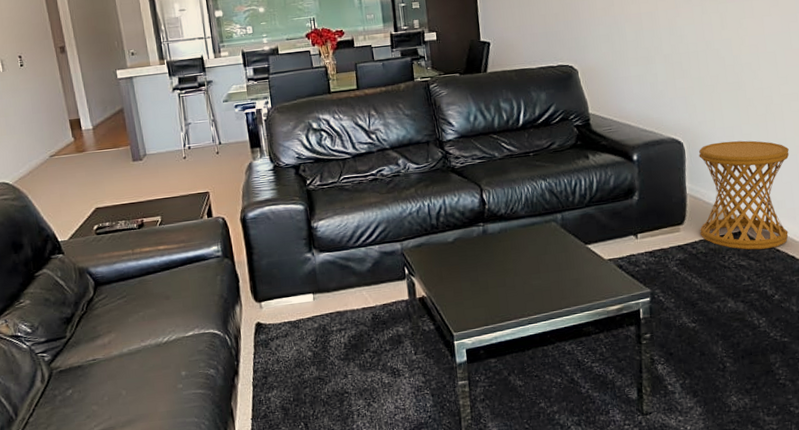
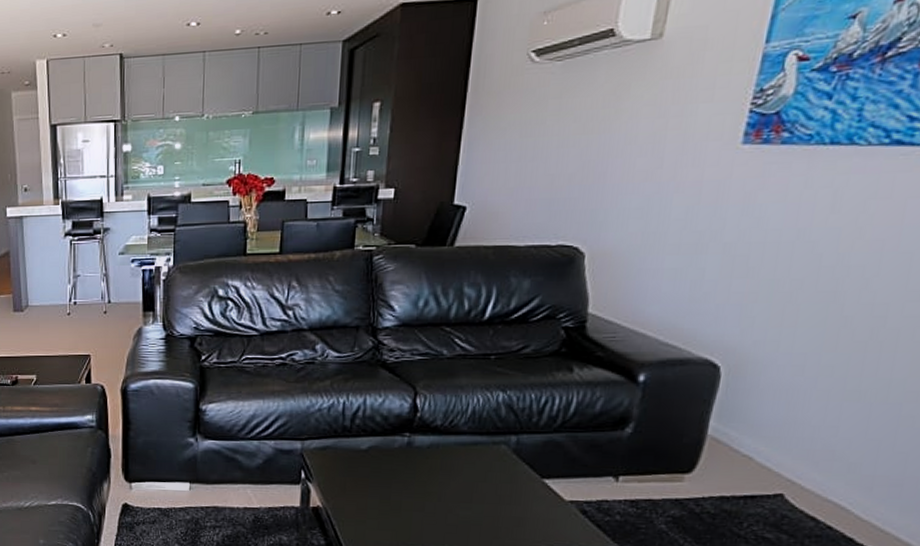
side table: present [698,140,789,250] -> none [712,372,892,523]

